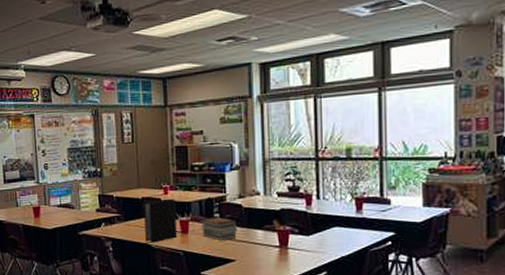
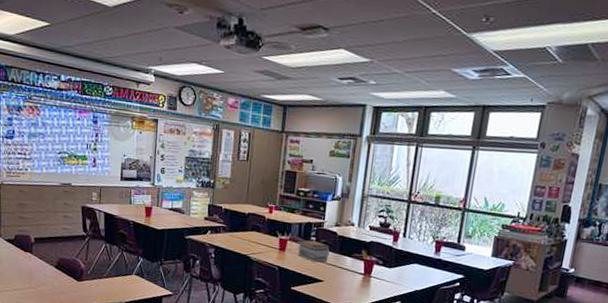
binder: present [144,198,177,243] -> none [246,217,278,256]

